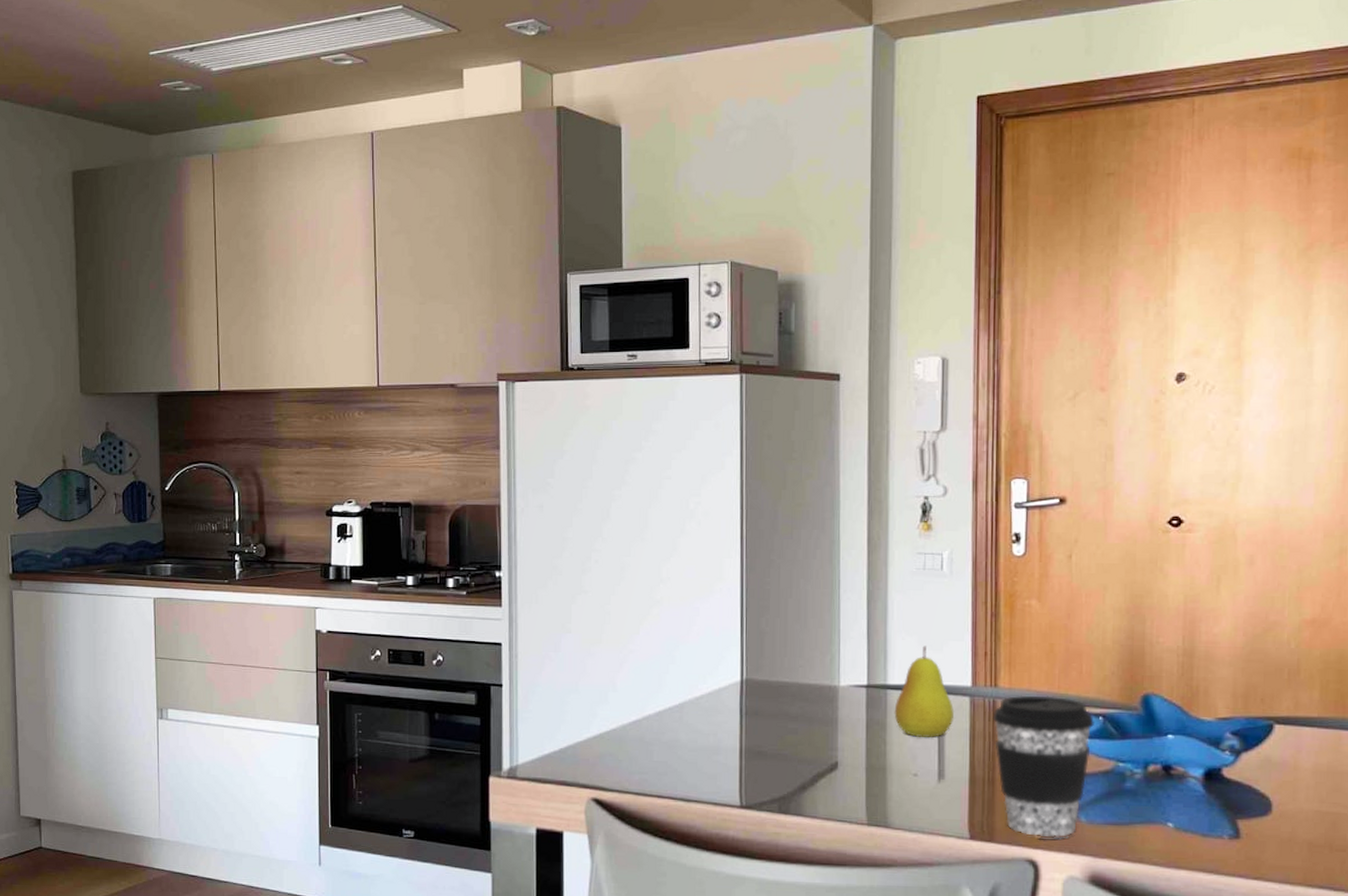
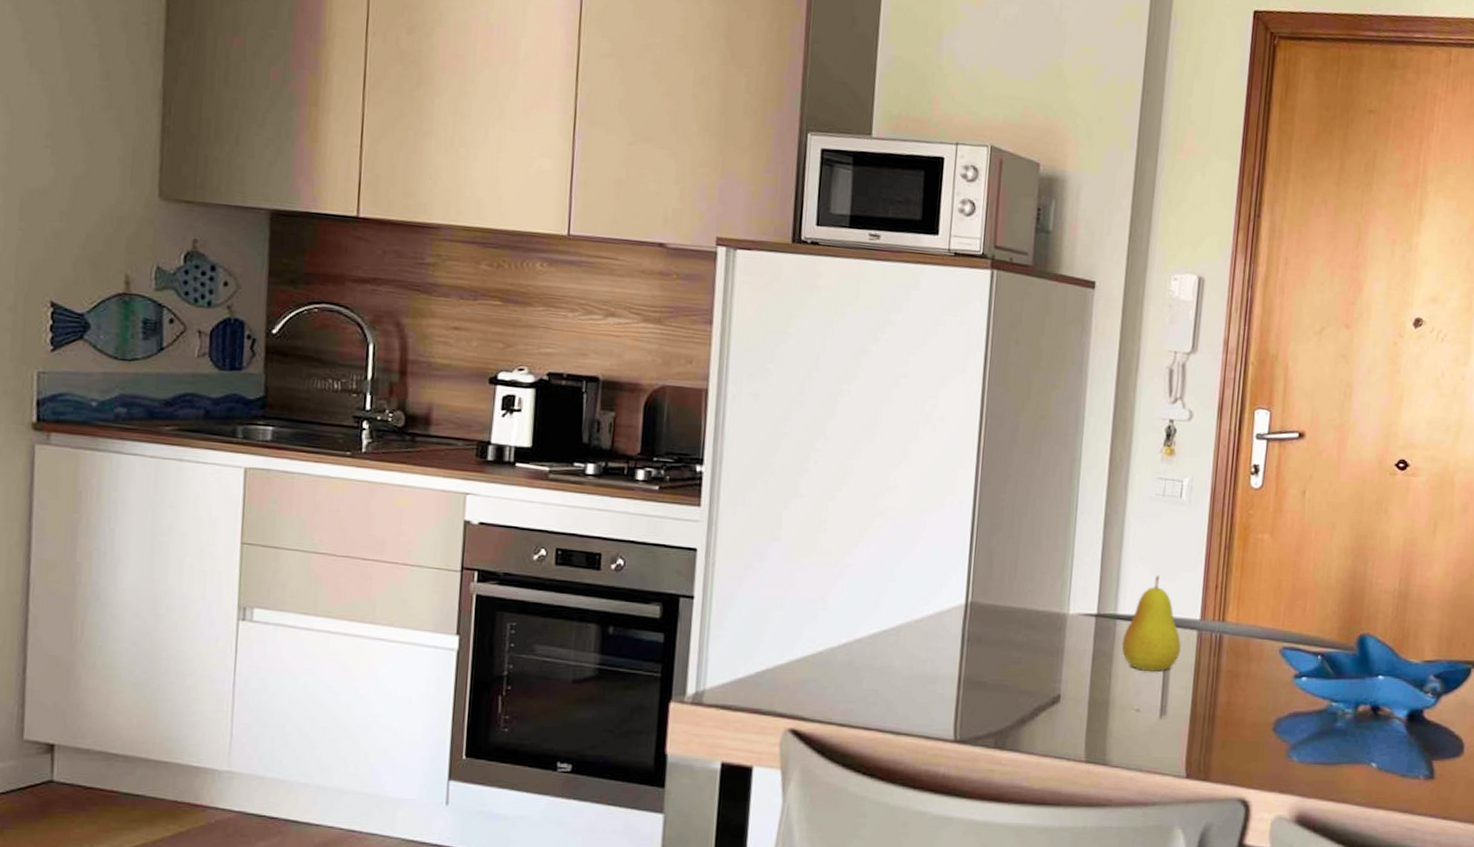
coffee cup: present [992,695,1094,841] -> none [1218,631,1313,780]

